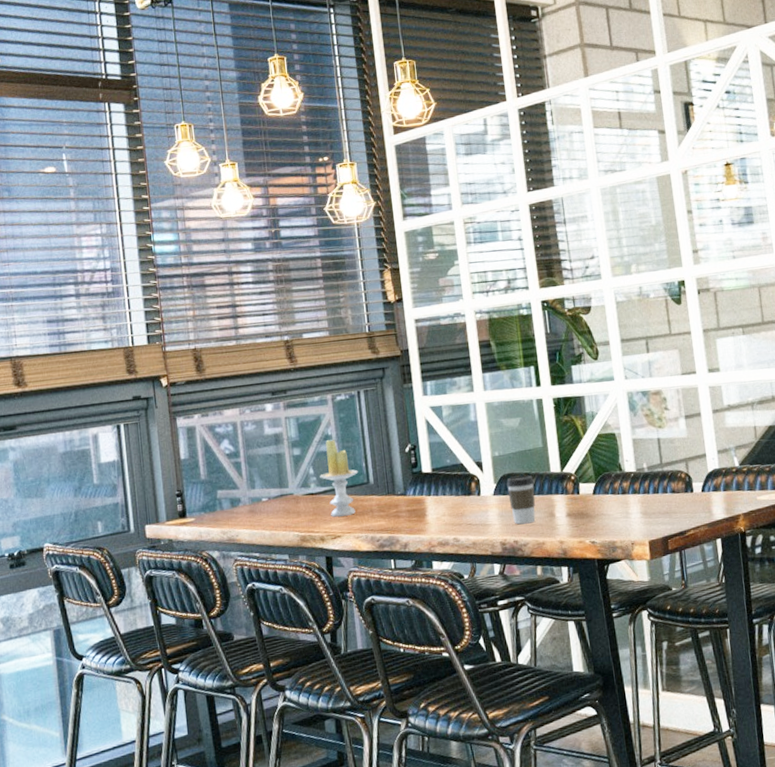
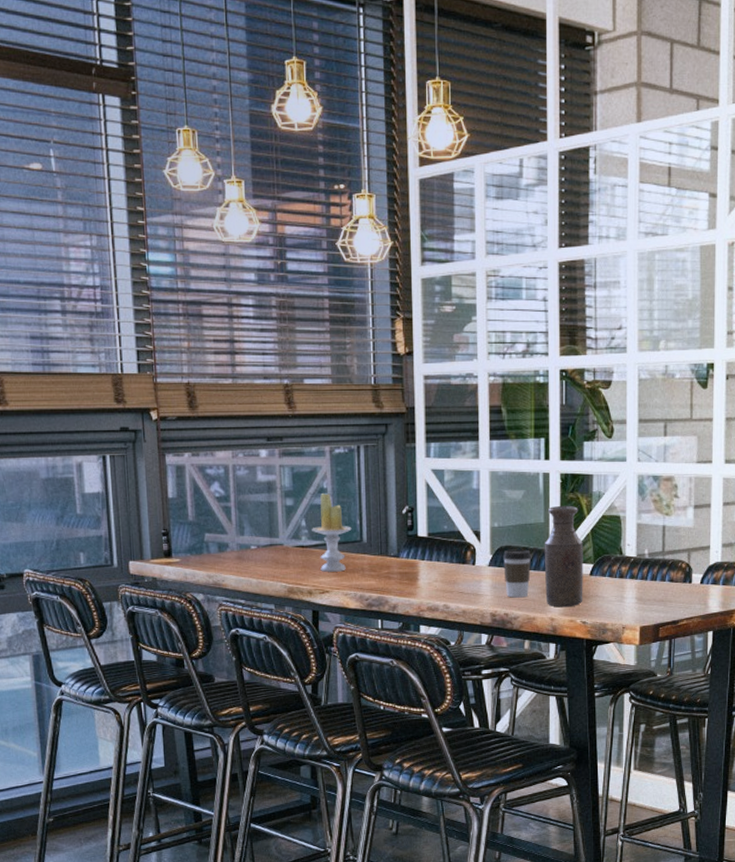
bottle: none [545,428,590,530] -> present [544,505,583,608]

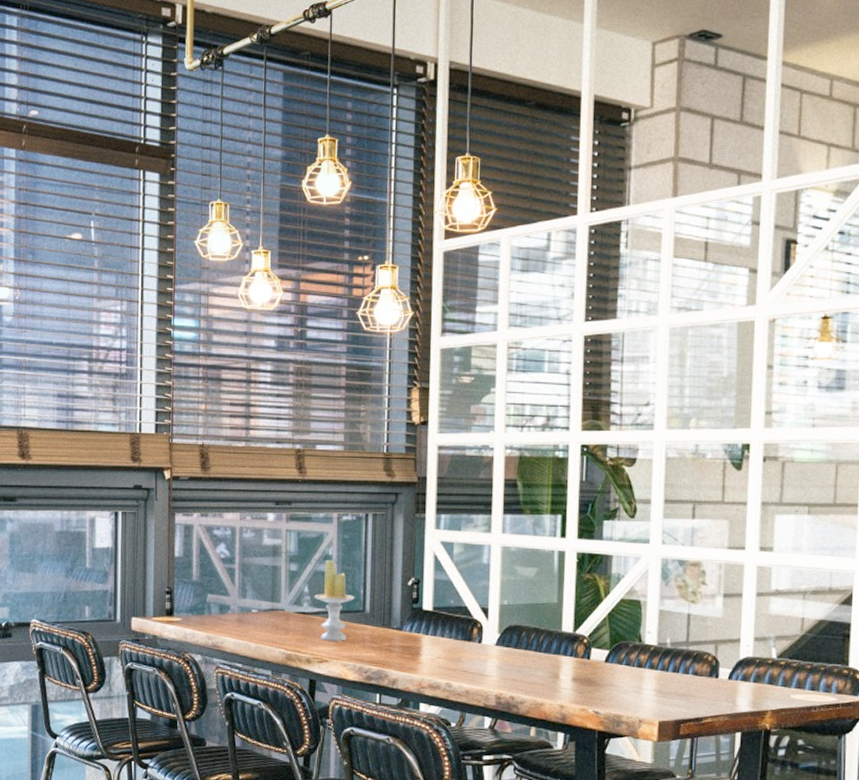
coffee cup: present [502,549,532,598] -> none [510,629,543,681]
bottle: present [544,505,583,608] -> none [555,586,599,695]

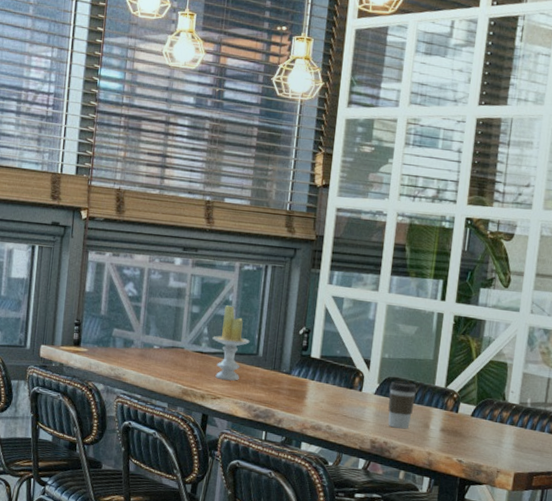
coffee cup: none [510,629,543,681] -> present [388,381,417,429]

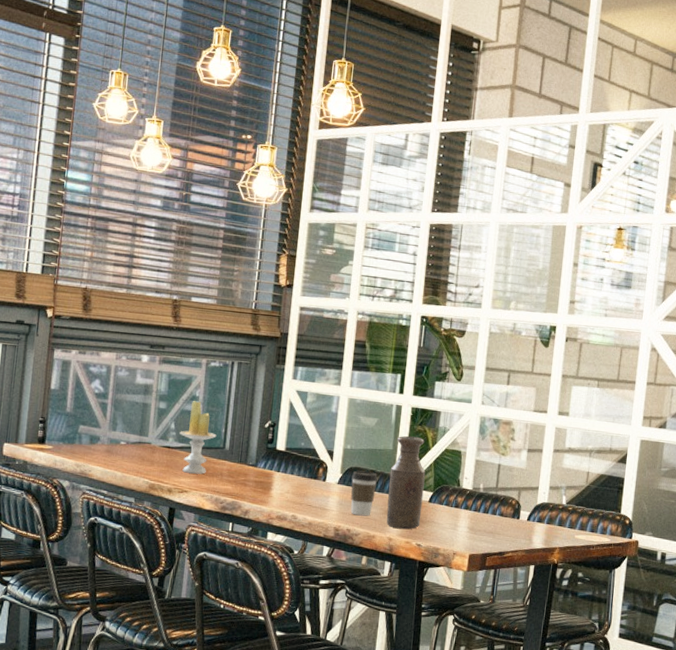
bottle: none [425,345,468,445] -> present [386,435,426,530]

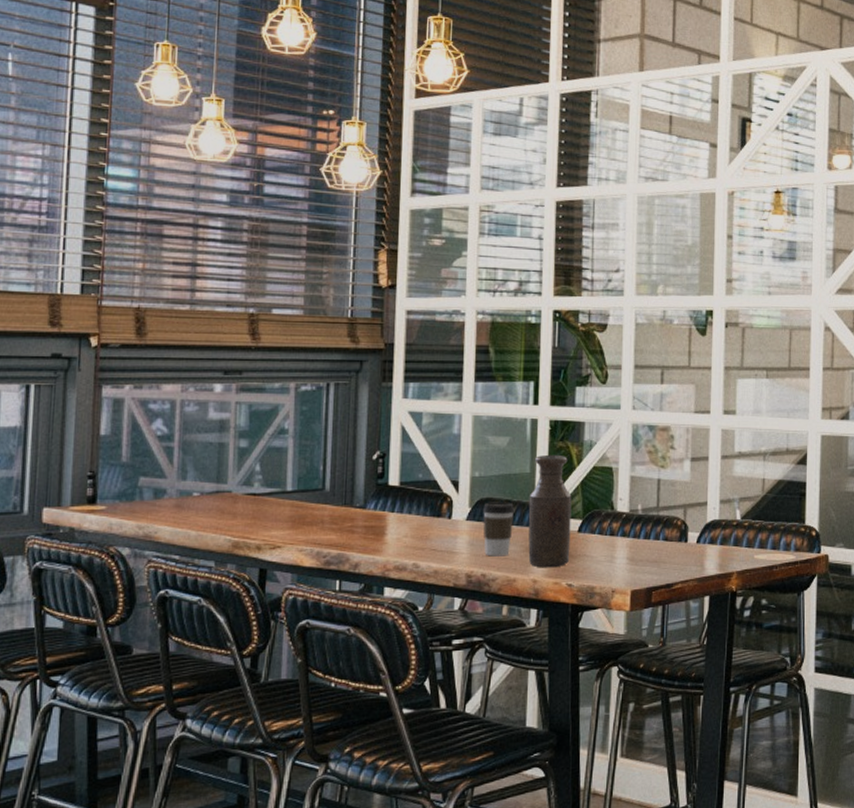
candle: present [179,400,217,474] -> none [267,433,314,524]

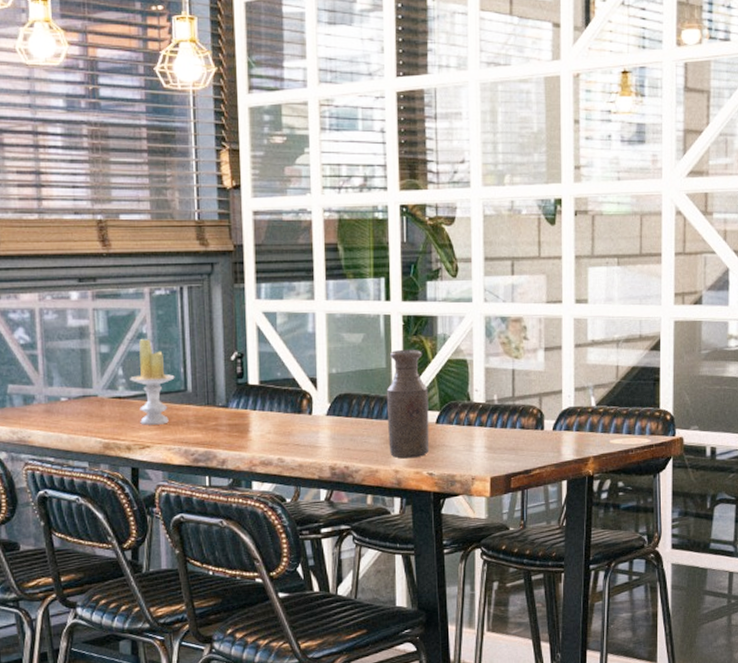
candle: none [267,433,314,524] -> present [130,338,175,425]
coffee cup: present [482,502,515,557] -> none [341,396,374,449]

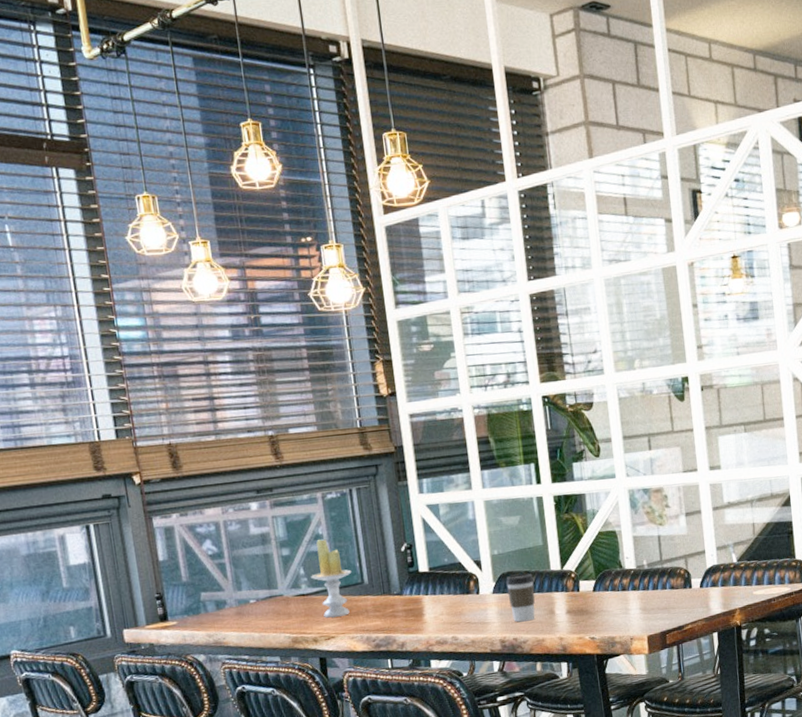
coffee cup: none [341,396,374,449] -> present [505,573,535,622]
bottle: present [386,349,430,459] -> none [545,525,590,627]

